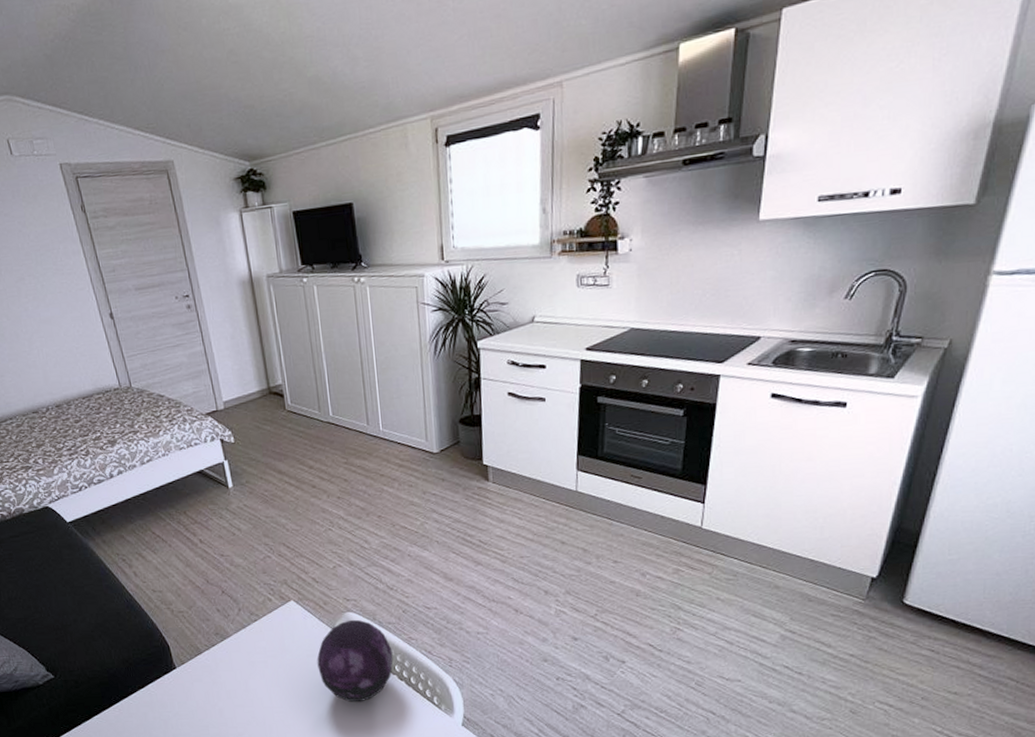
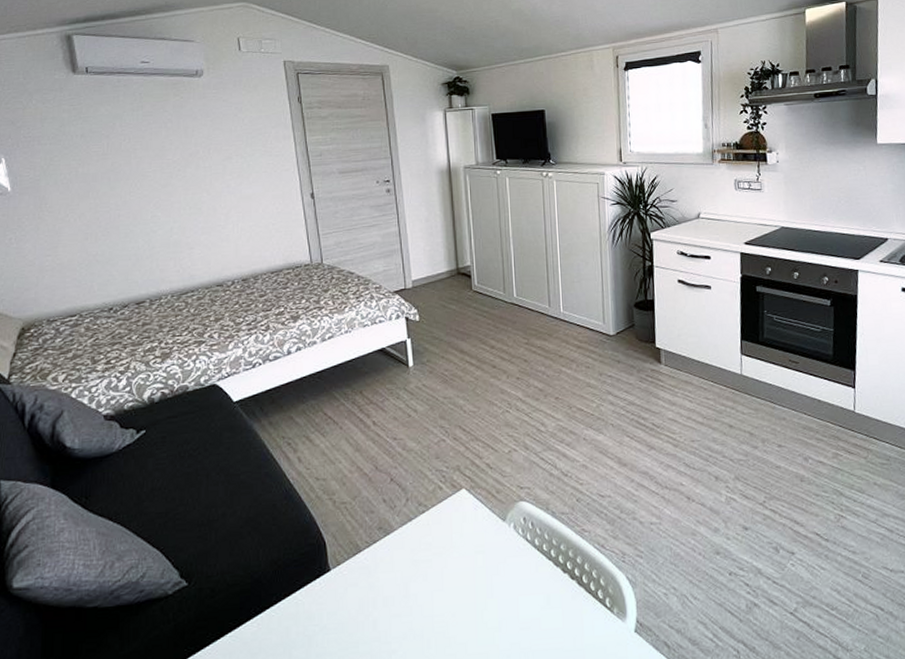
decorative orb: present [317,619,394,703] -> none [485,510,565,607]

